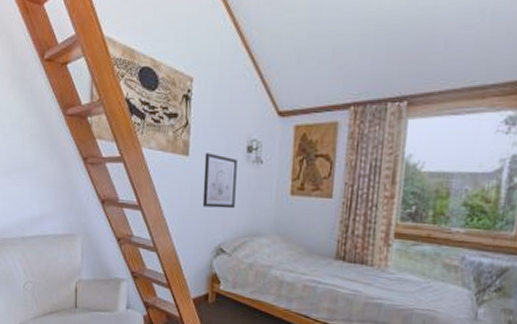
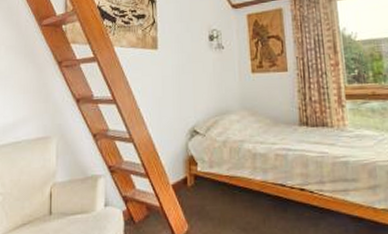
wall art: present [202,153,238,209] -> none [172,45,204,93]

